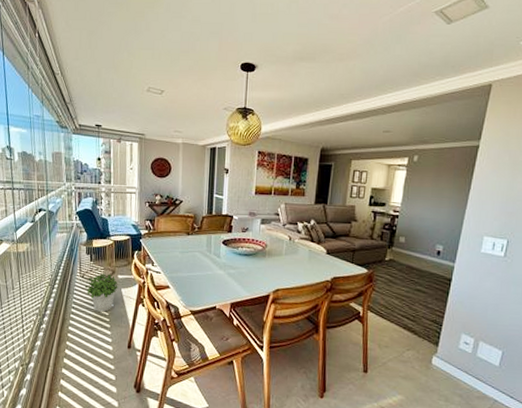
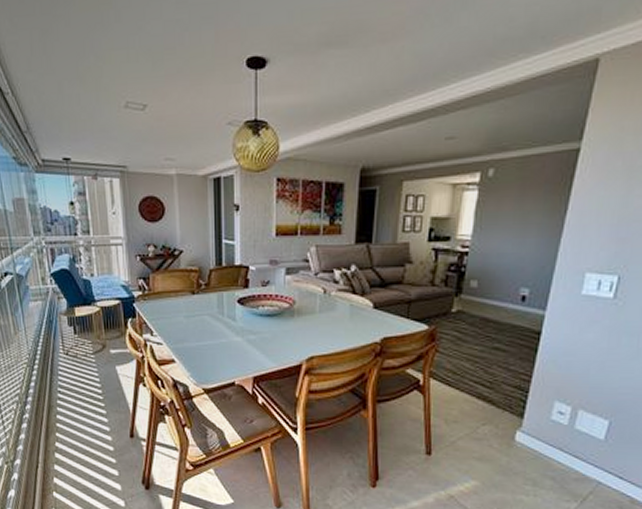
potted plant: present [85,272,118,312] -> none [71,347,111,396]

